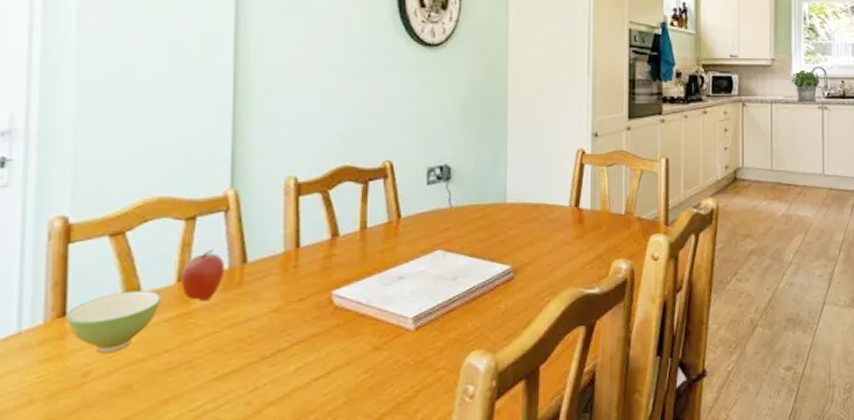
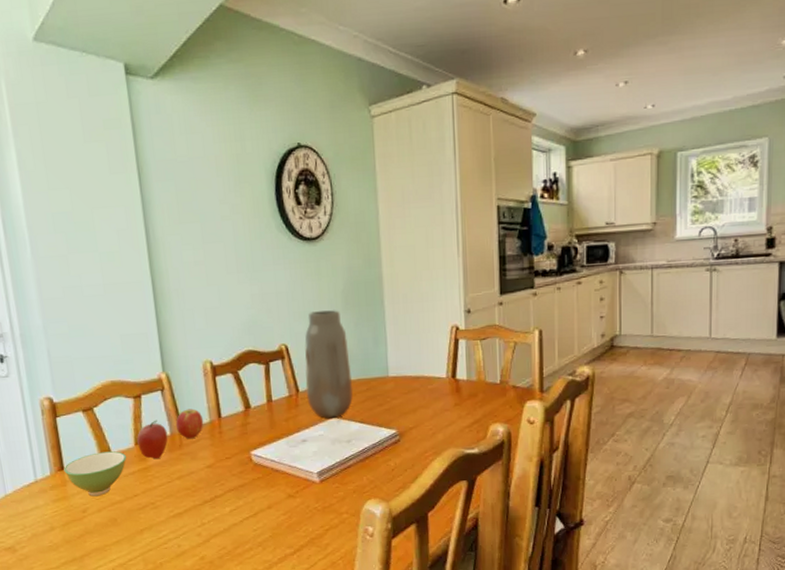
fruit: none [239,235,276,274] -> present [176,408,204,438]
vase: none [409,125,465,250] -> present [304,310,354,418]
potted plant: present [791,69,819,103] -> none [675,231,708,266]

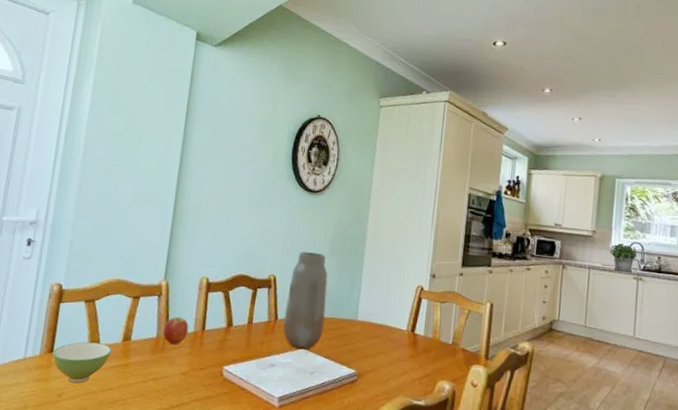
fruit: present [137,419,168,459] -> none [125,321,155,358]
potted plant: none [675,231,708,266] -> present [609,243,637,273]

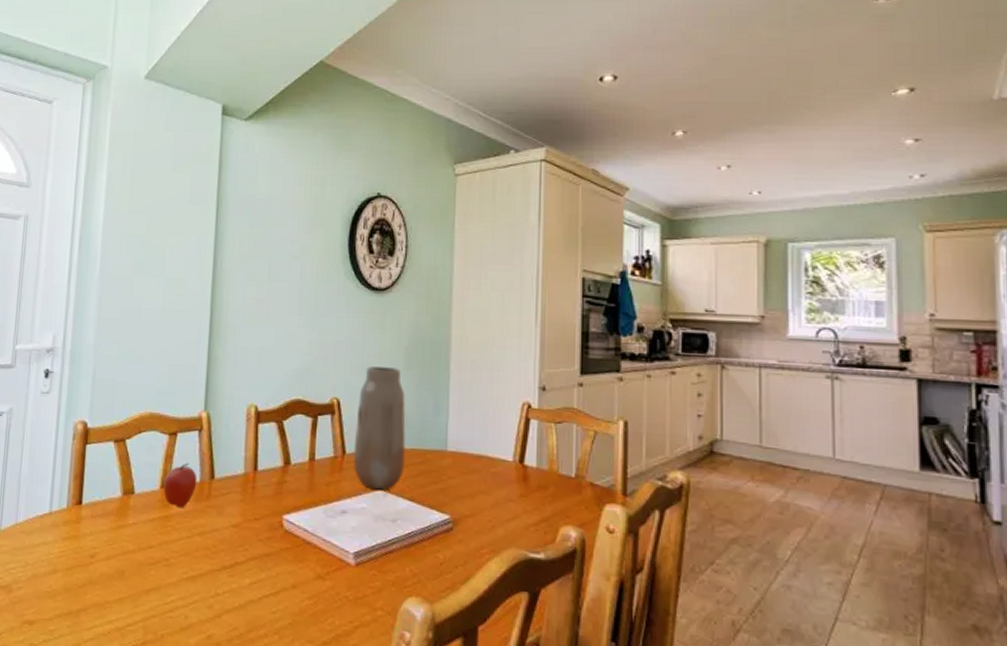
bowl: present [52,341,113,384] -> none [81,490,150,541]
fruit: none [125,321,155,358] -> present [163,462,197,507]
fruit: present [163,316,189,344] -> none [208,455,238,490]
potted plant: present [609,243,637,273] -> none [787,330,827,371]

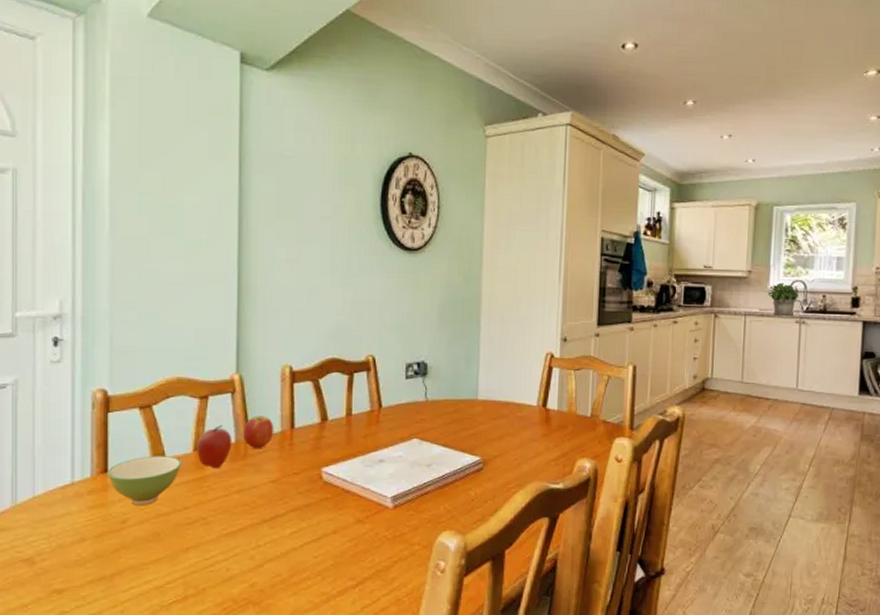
bowl: none [81,490,150,541] -> present [107,456,183,506]
fruit: none [208,455,238,490] -> present [243,415,274,448]
vase: present [353,366,406,490] -> none [389,324,440,439]
potted plant: none [787,330,827,371] -> present [767,282,799,317]

